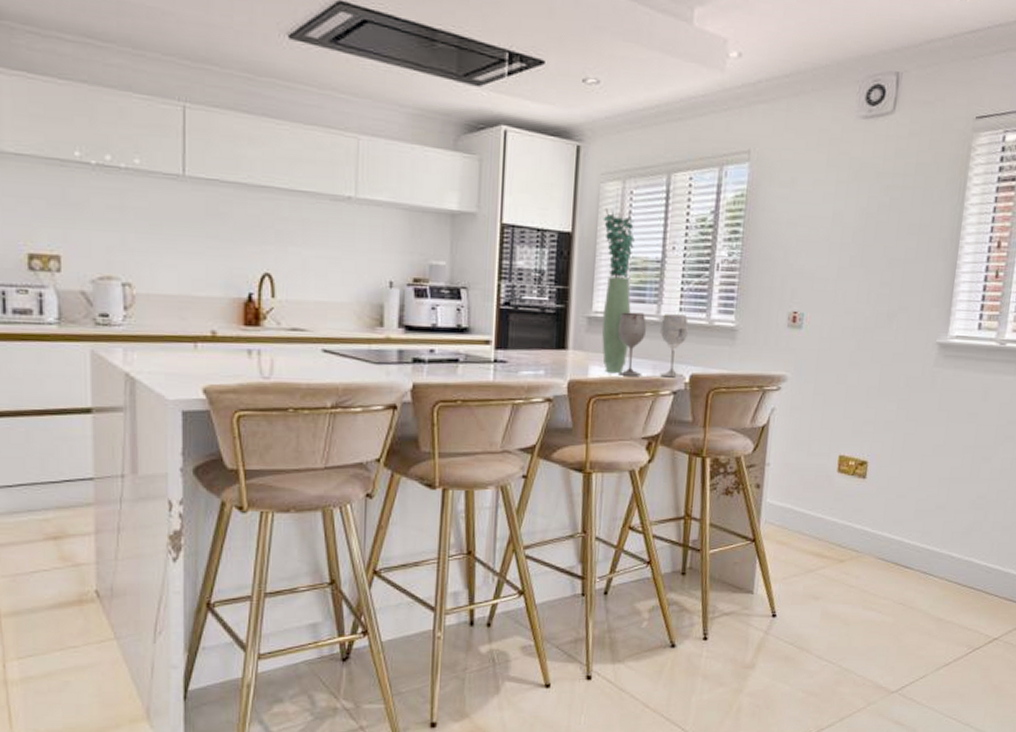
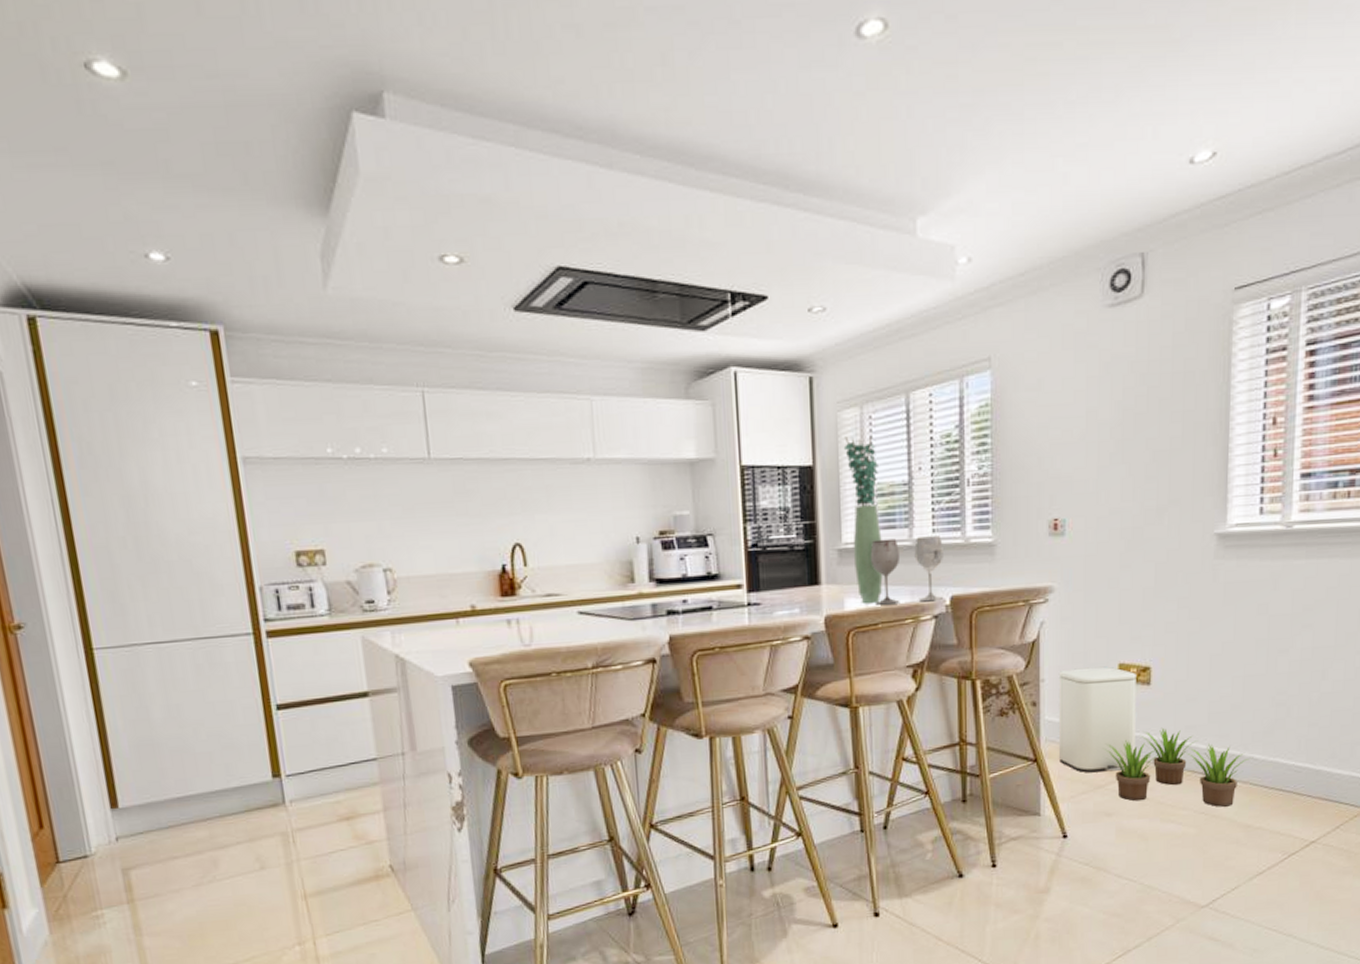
pedal bin: none [775,456,854,558] -> present [1058,666,1136,773]
plant: none [816,520,951,599] -> present [1102,727,1254,807]

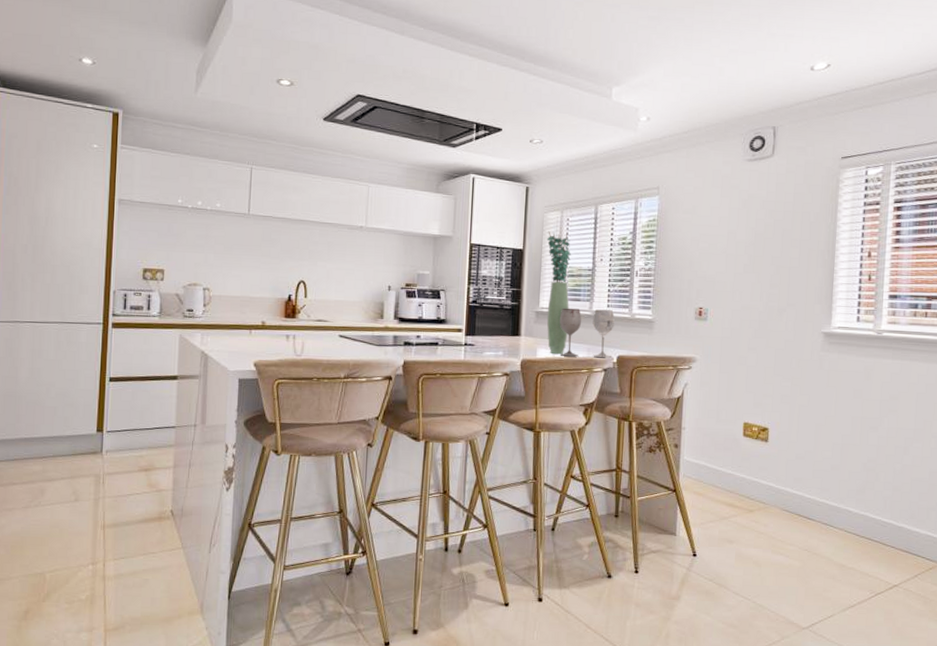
pedal bin: present [1058,666,1136,773] -> none [693,422,757,508]
plant: present [1102,727,1254,807] -> none [728,477,848,547]

